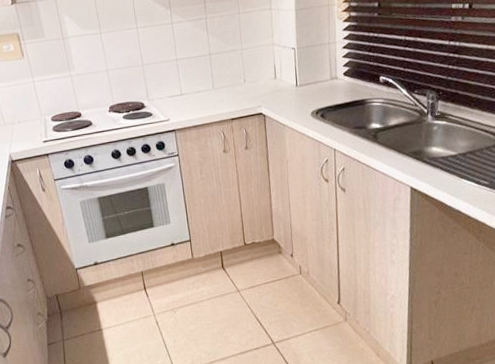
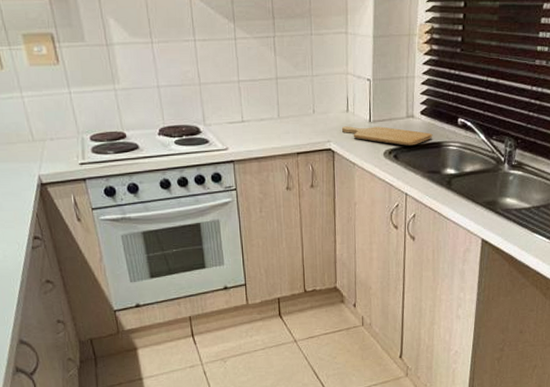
chopping board: none [270,89,357,105] -> present [341,126,433,146]

